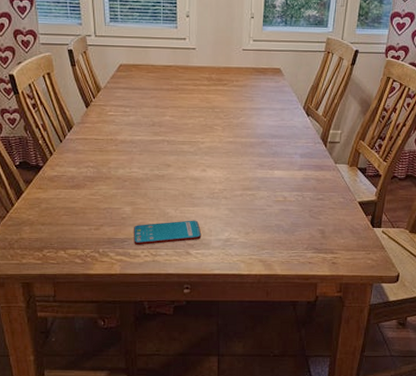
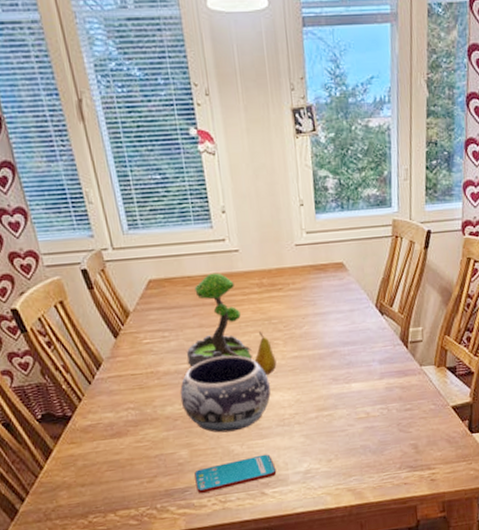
decorative bowl: none [131,133,206,197] -> present [180,355,271,433]
plant: none [142,64,195,139] -> present [187,272,252,367]
fruit: none [196,117,214,154] -> present [254,331,277,375]

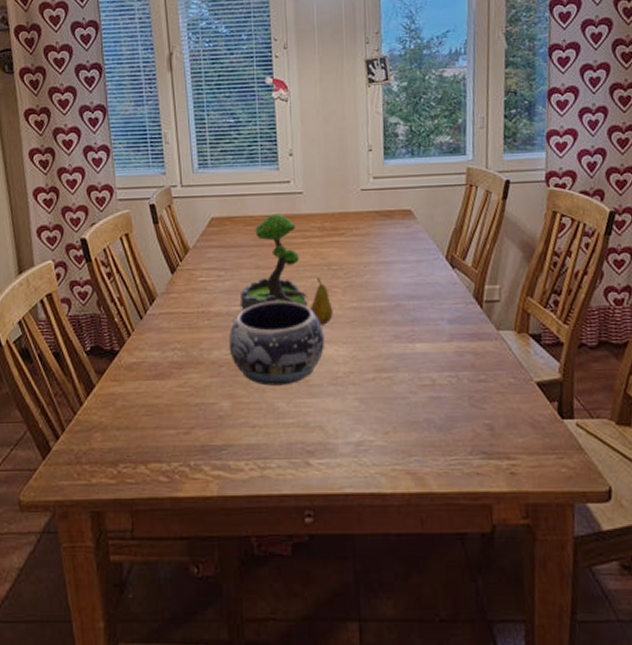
smartphone: present [194,454,277,493] -> none [234,416,325,454]

